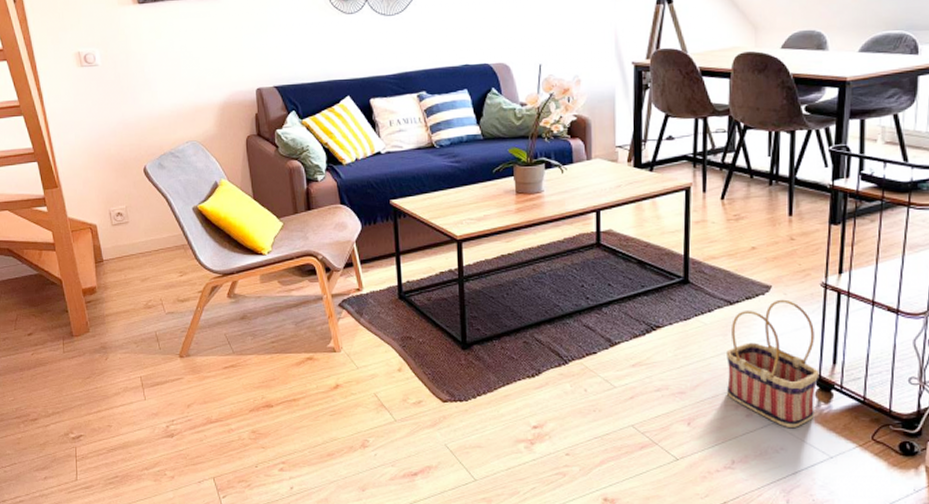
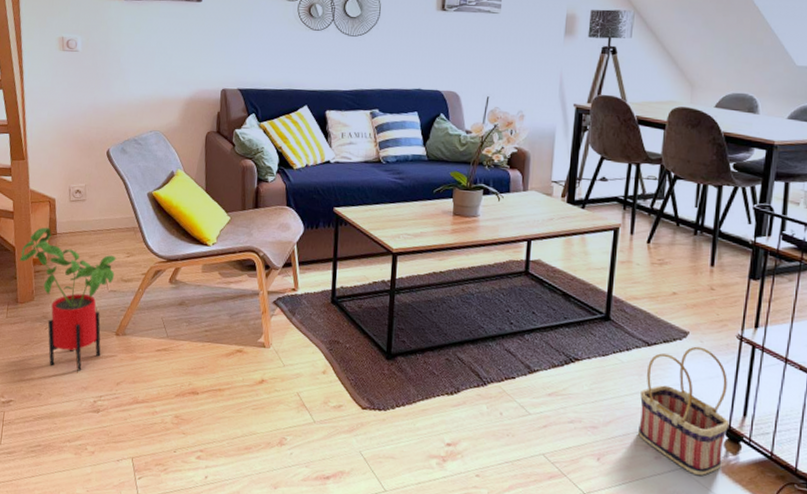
house plant: none [68,255,170,398] -> present [19,227,117,371]

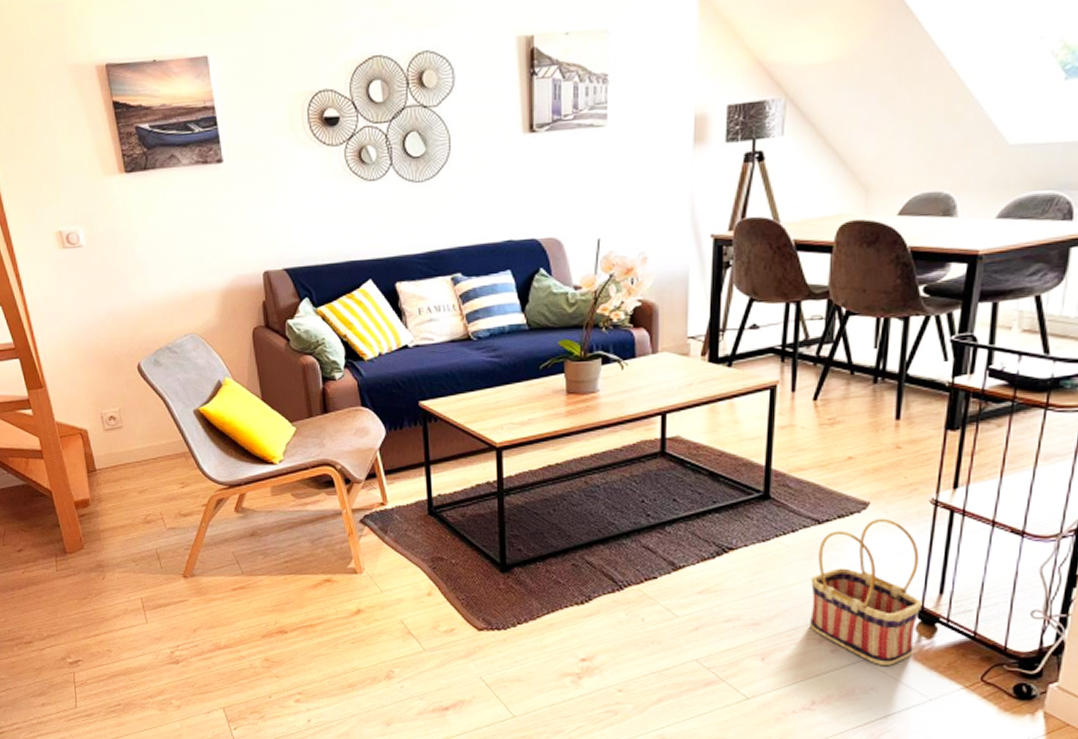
house plant: present [19,227,117,371] -> none [59,463,171,621]

